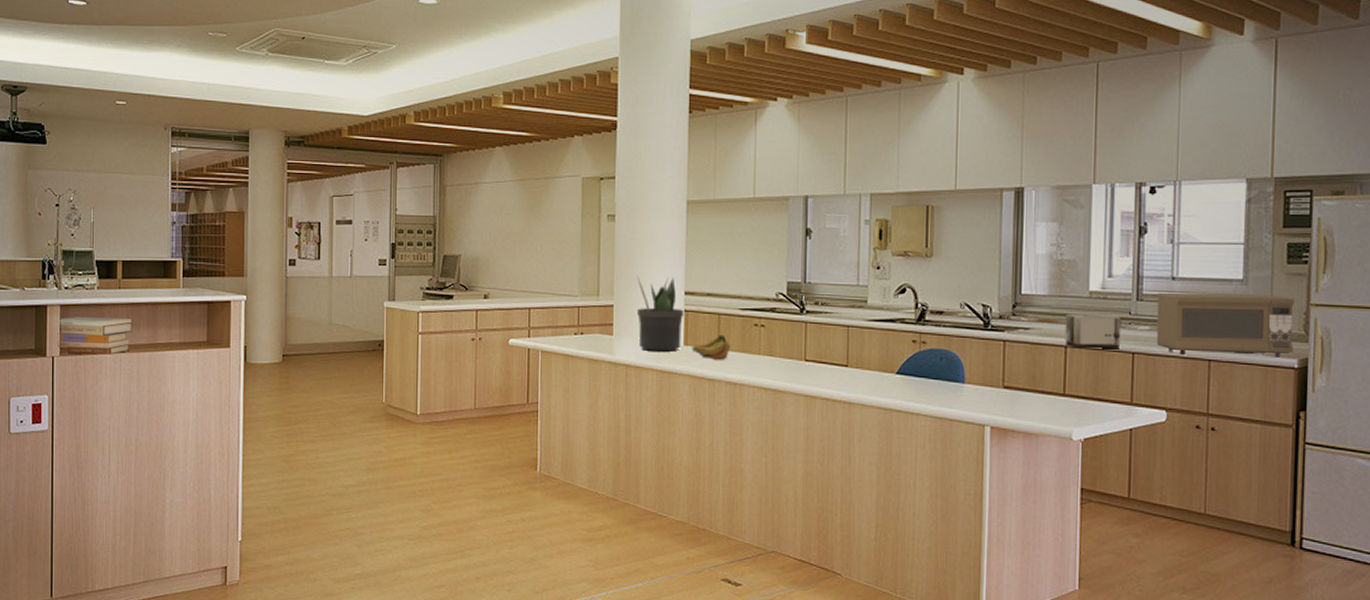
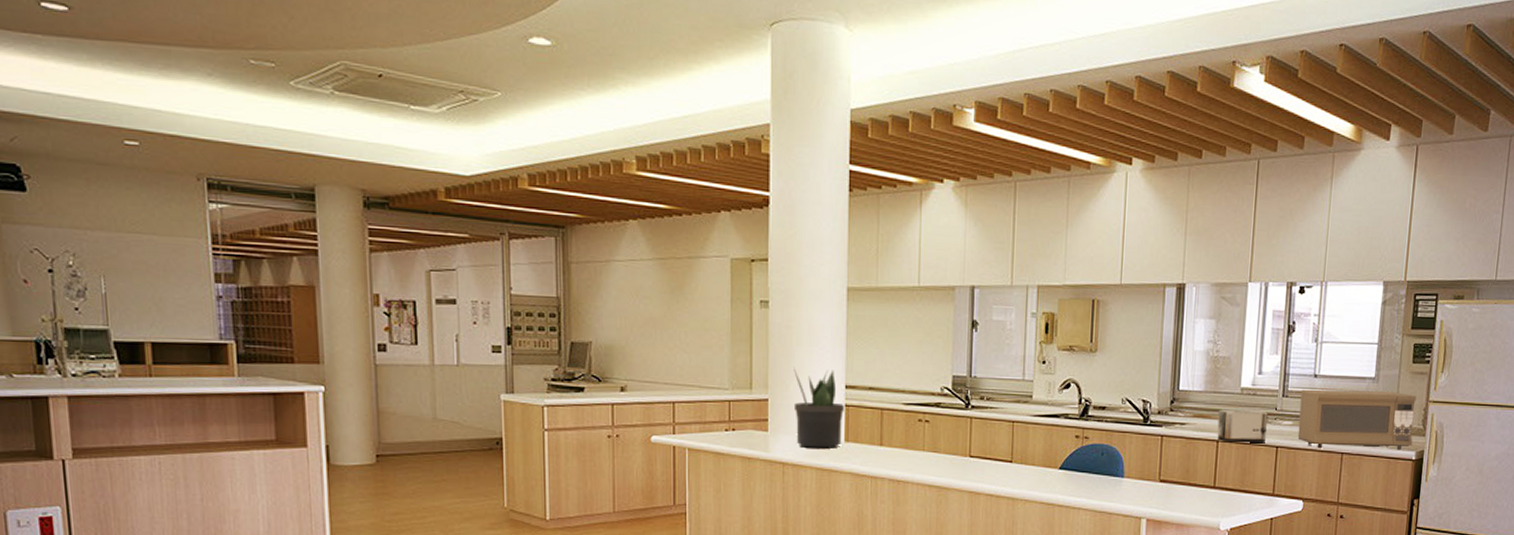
books: present [57,316,133,355] -> none [66,410,173,457]
fruit: present [692,334,731,361] -> none [853,430,894,458]

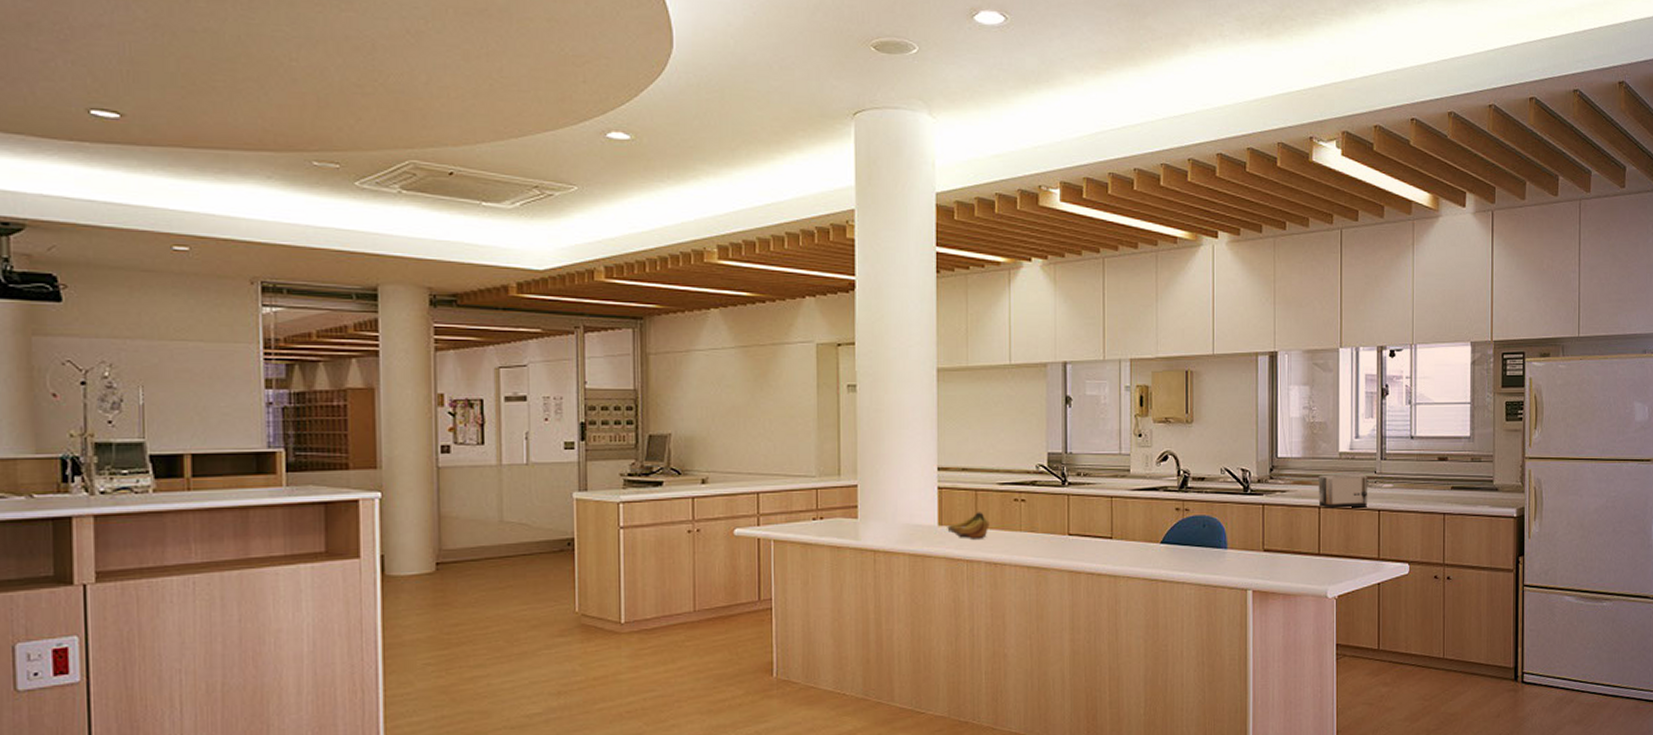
planter: present [793,368,845,449] -> none [884,452,938,534]
fruit: none [853,430,894,458] -> present [947,512,990,541]
microwave: present [1297,389,1416,451] -> none [1399,450,1513,511]

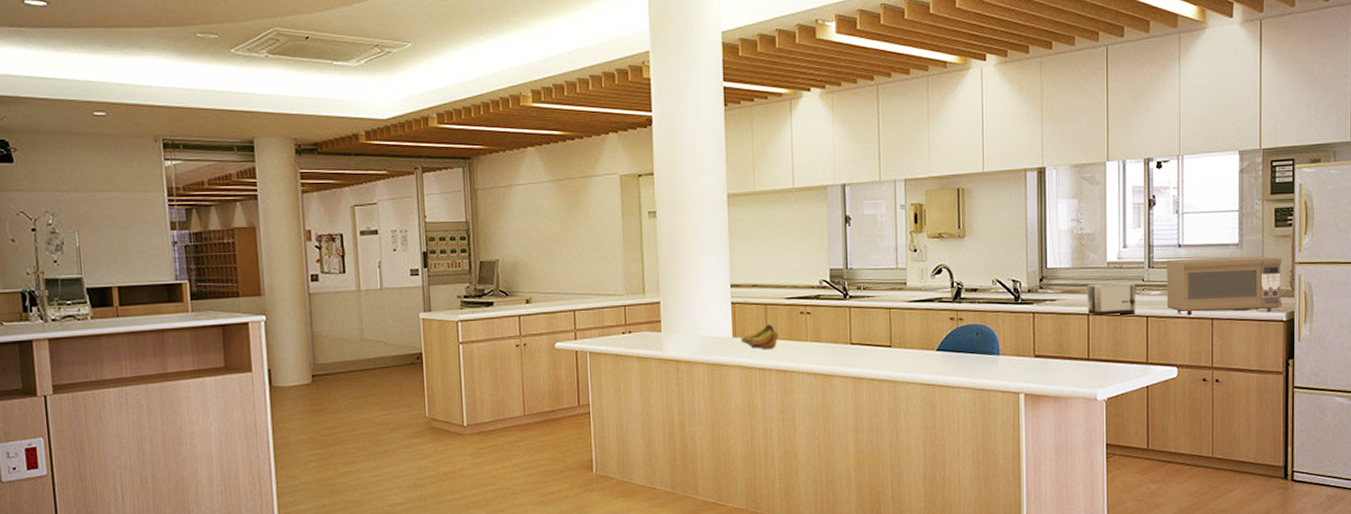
microwave: none [1399,450,1513,511] -> present [1167,256,1282,316]

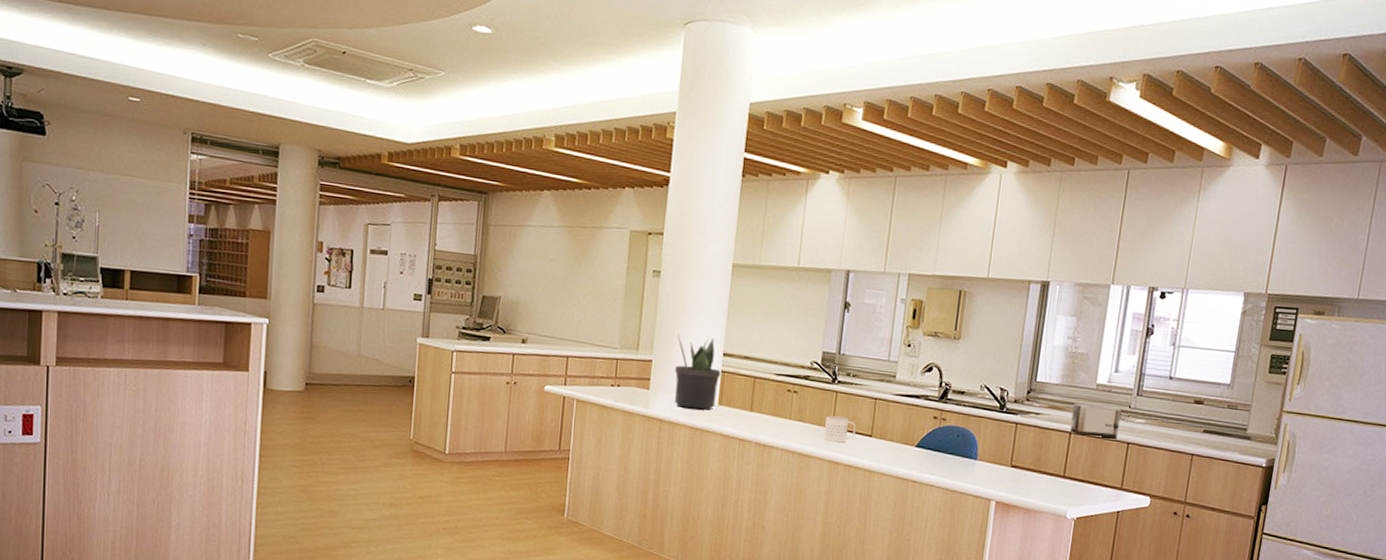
planter: none [682,270,731,345] -> present [674,334,722,410]
fruit: present [740,324,779,351] -> none [725,397,764,423]
mug: none [842,331,875,358] -> present [824,415,856,443]
microwave: present [1167,256,1282,316] -> none [1149,389,1270,457]

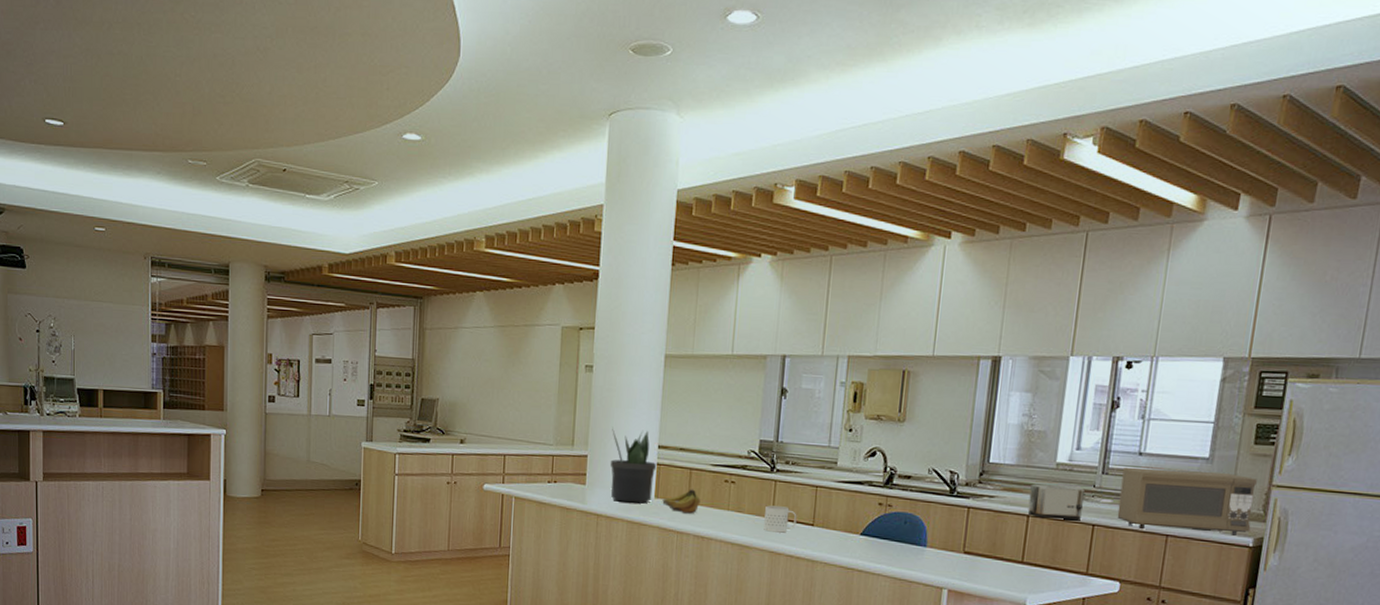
fruit: none [725,397,764,423] -> present [662,489,701,515]
microwave: none [1149,389,1270,457] -> present [1117,467,1257,537]

